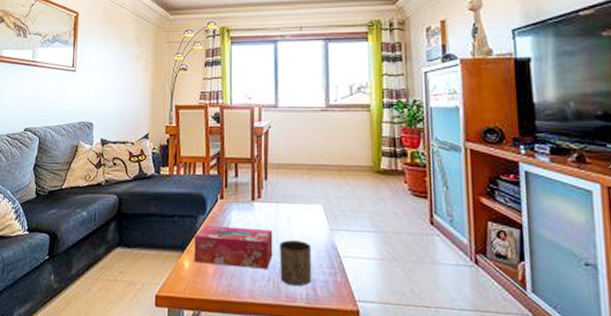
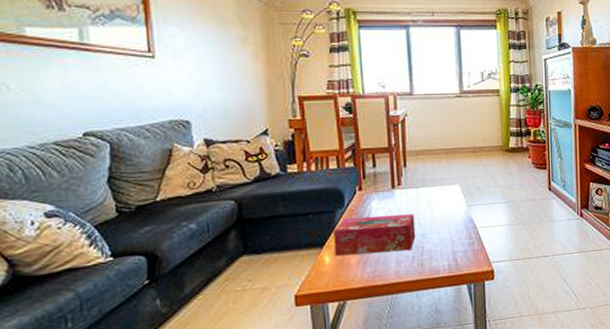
cup: present [279,240,312,287] -> none [421,219,453,261]

